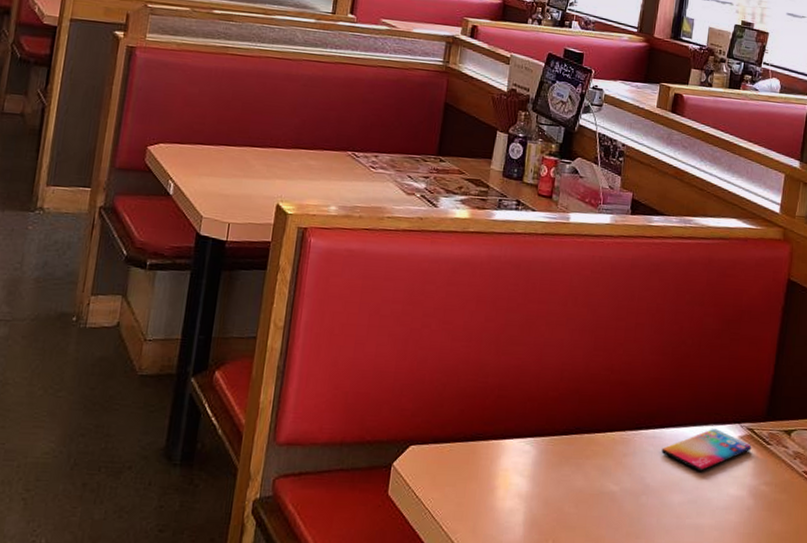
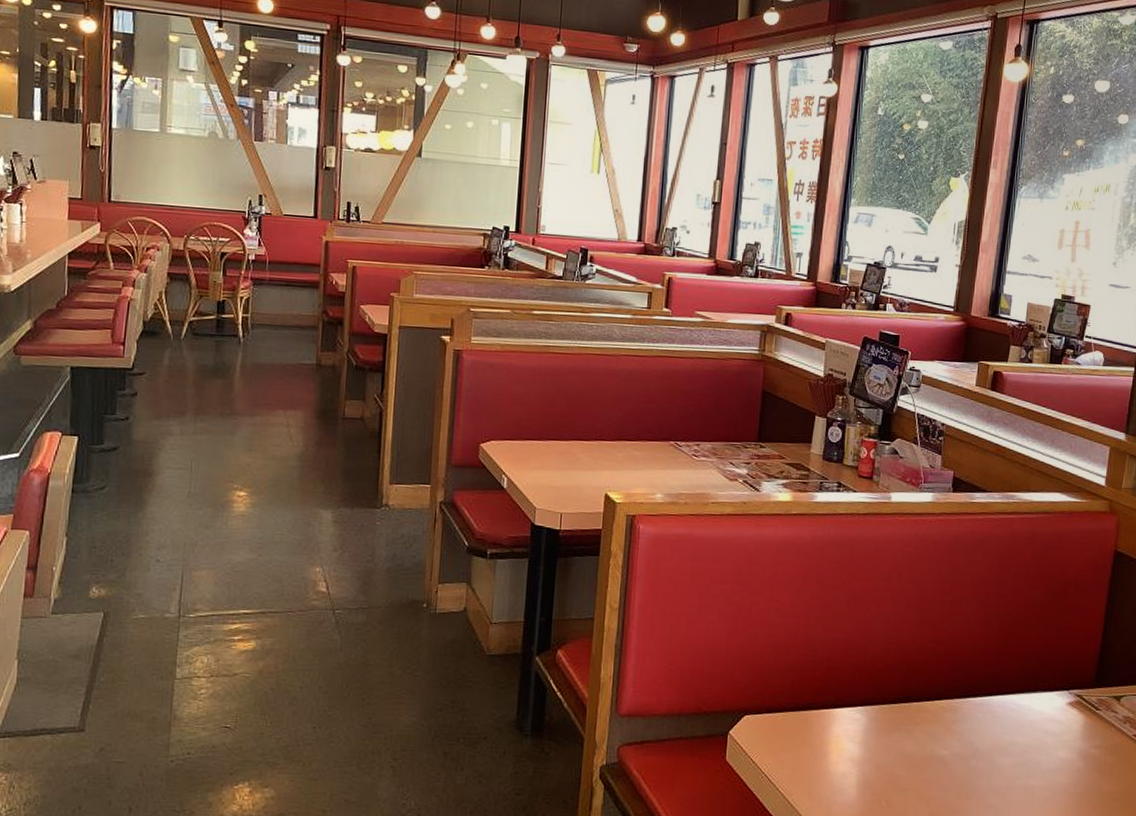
smartphone: present [661,429,752,471] -> none [990,696,1081,736]

